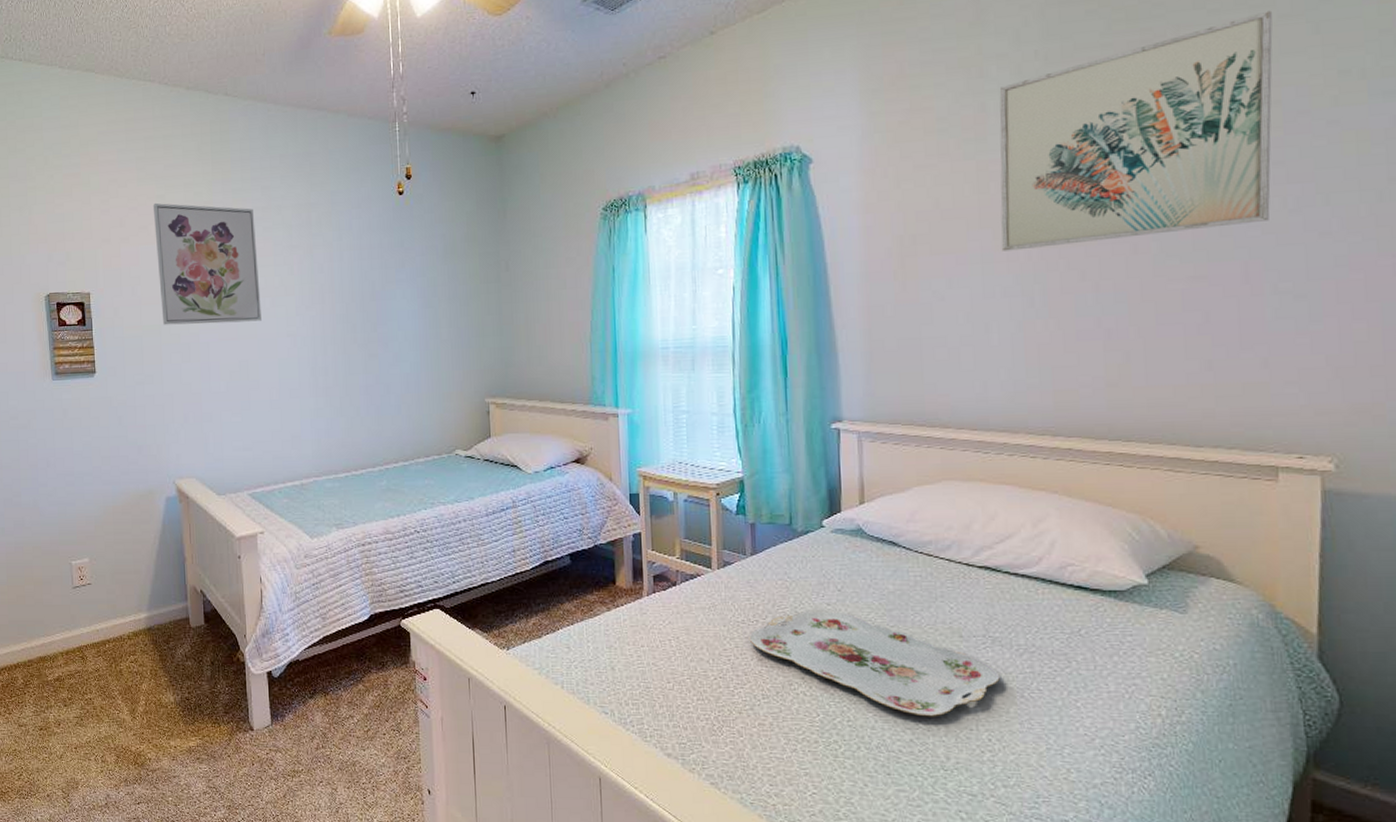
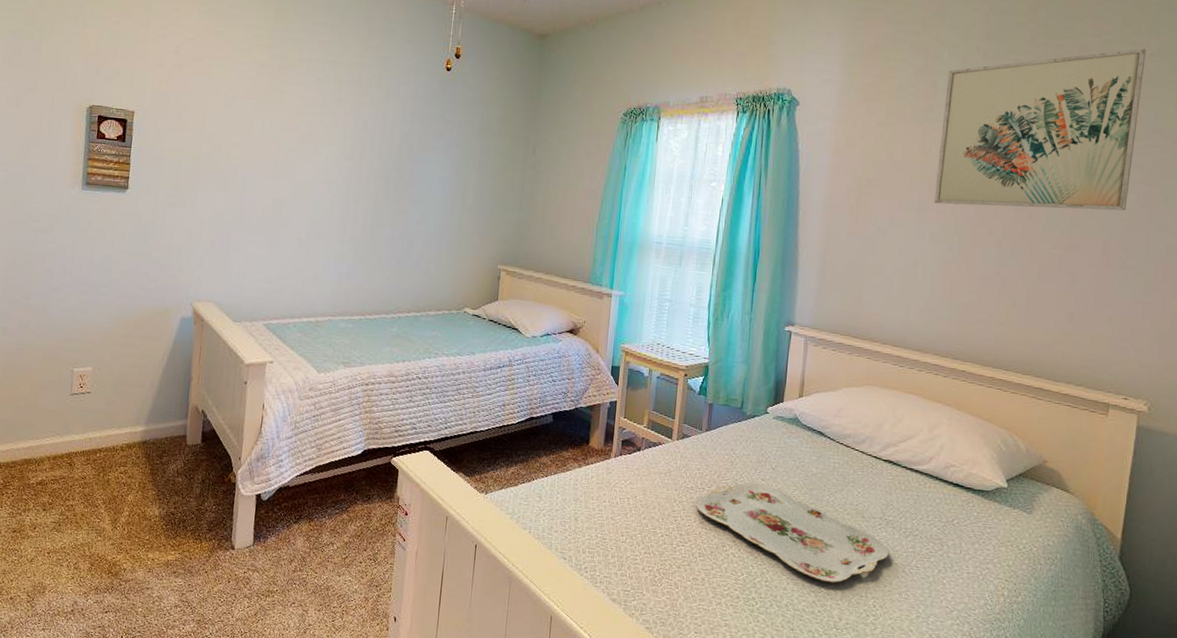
wall art: present [152,202,262,325] -> none [204,37,309,164]

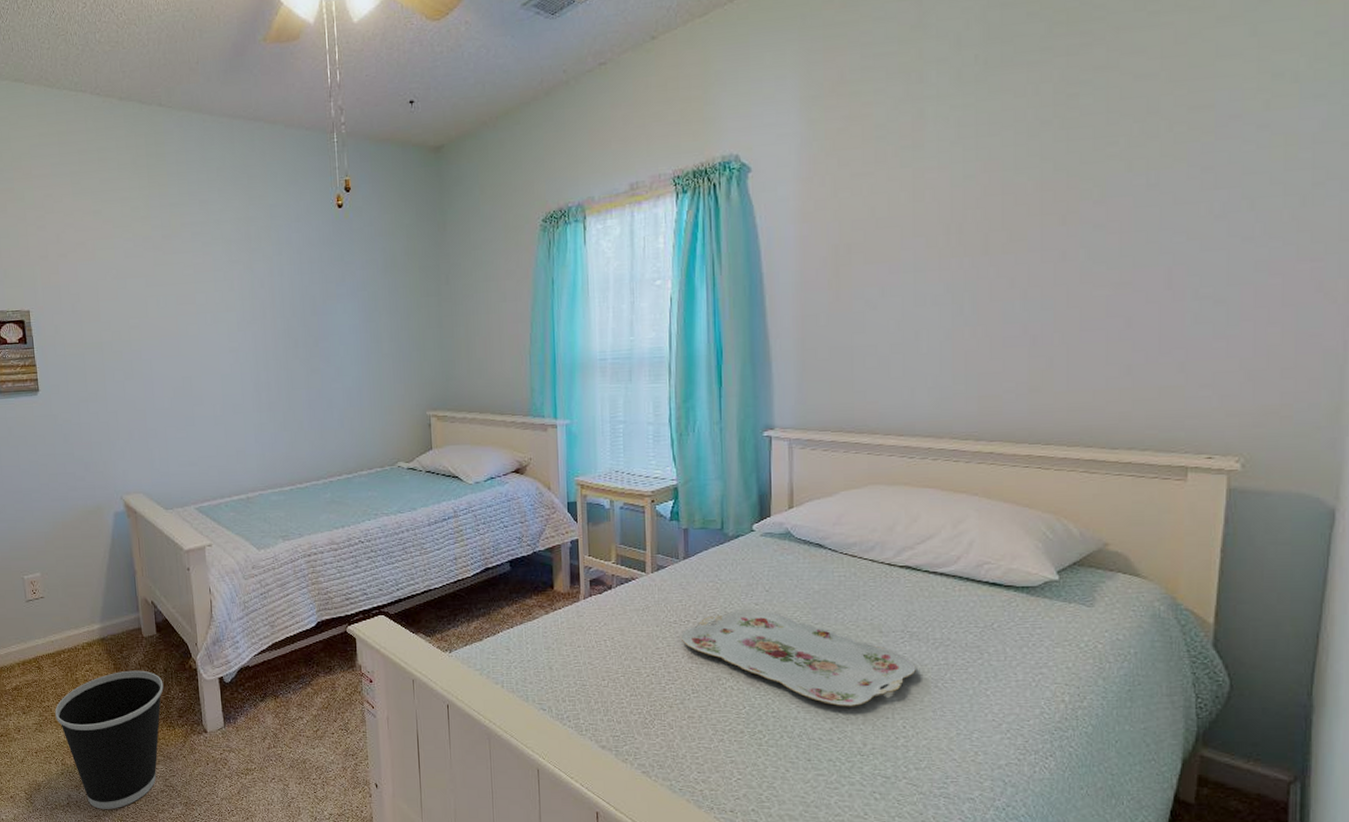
wastebasket: none [77,477,199,621] -> present [55,670,164,809]
wall art: present [933,48,1147,211] -> none [933,12,1212,260]

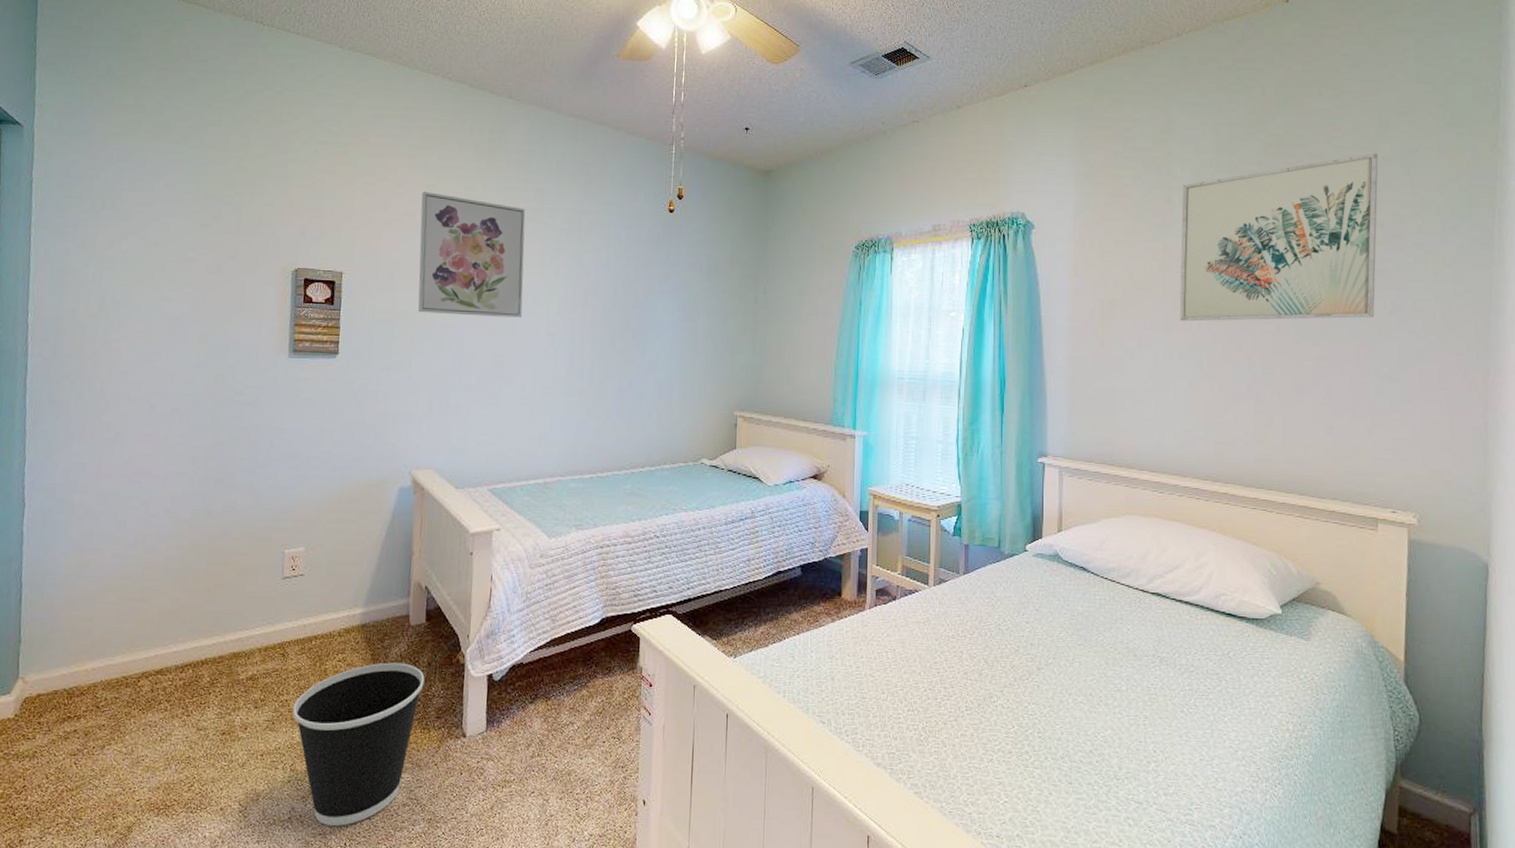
wall art: none [89,218,203,343] -> present [418,191,526,318]
serving tray: present [680,608,916,707] -> none [957,626,1165,730]
wall art: none [933,12,1212,260] -> present [1179,153,1379,321]

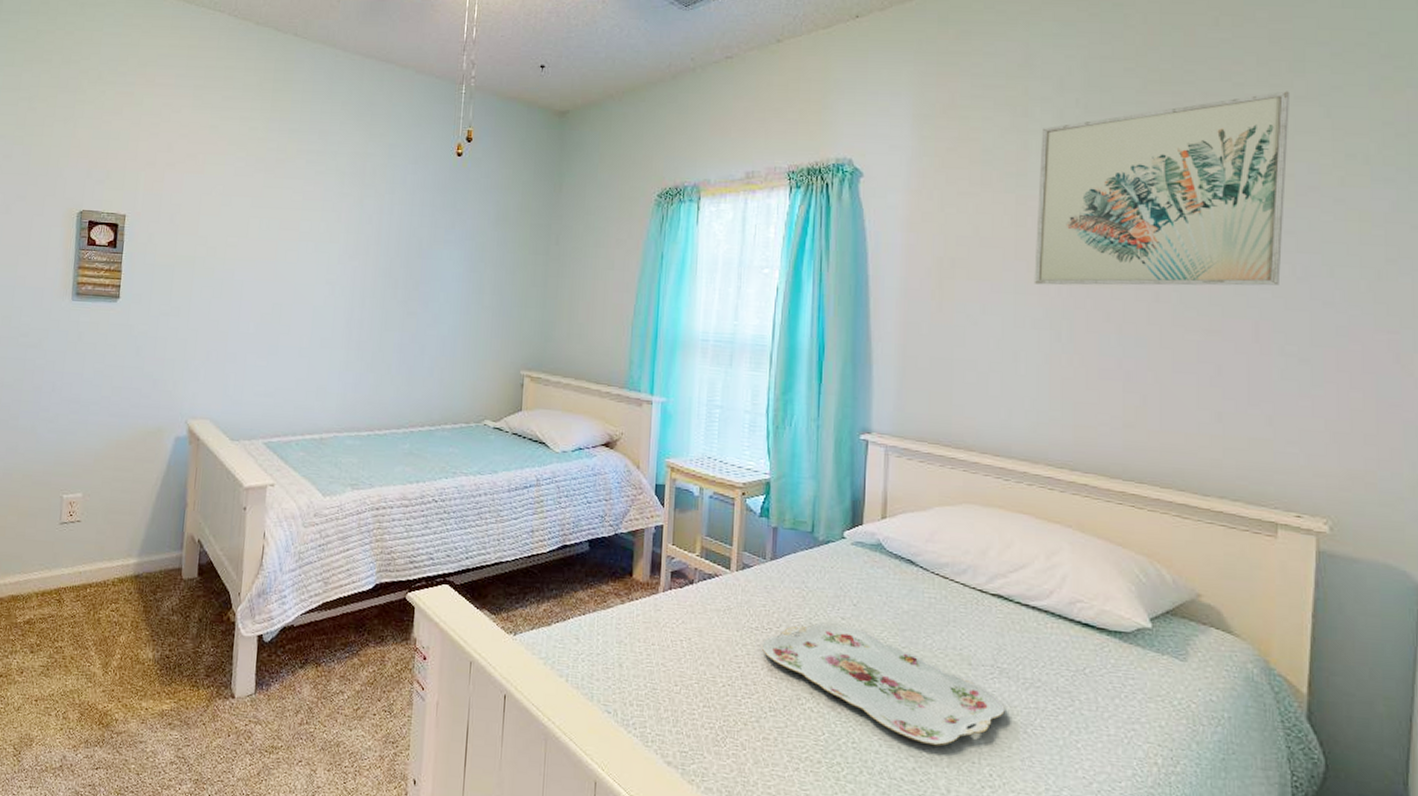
wastebasket: present [293,662,425,826] -> none [66,615,195,779]
wall art: present [418,191,526,318] -> none [198,132,308,265]
serving tray: none [957,626,1165,730] -> present [761,622,1005,746]

